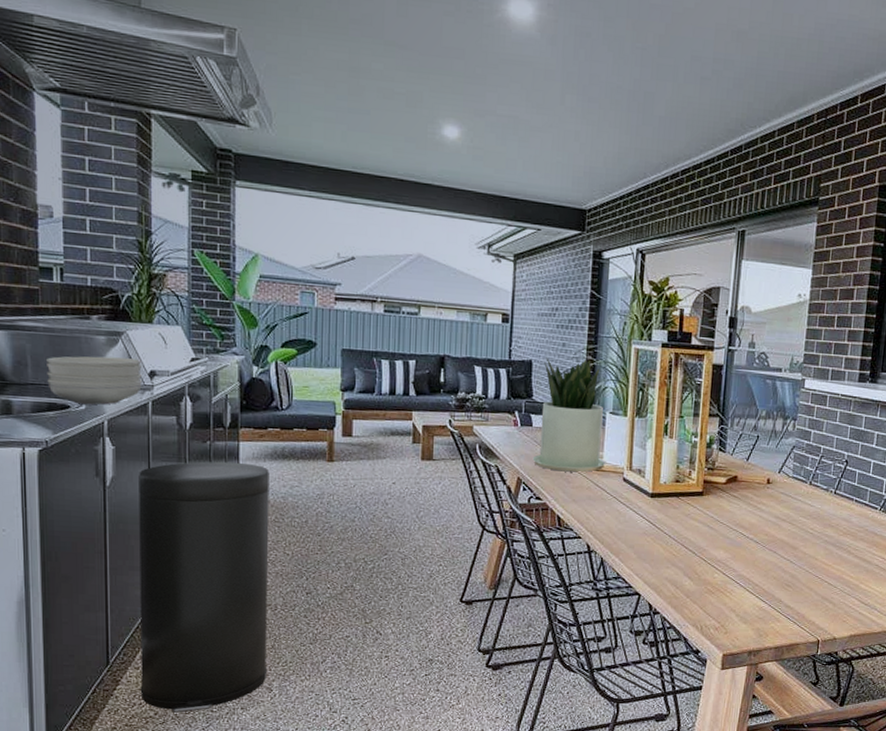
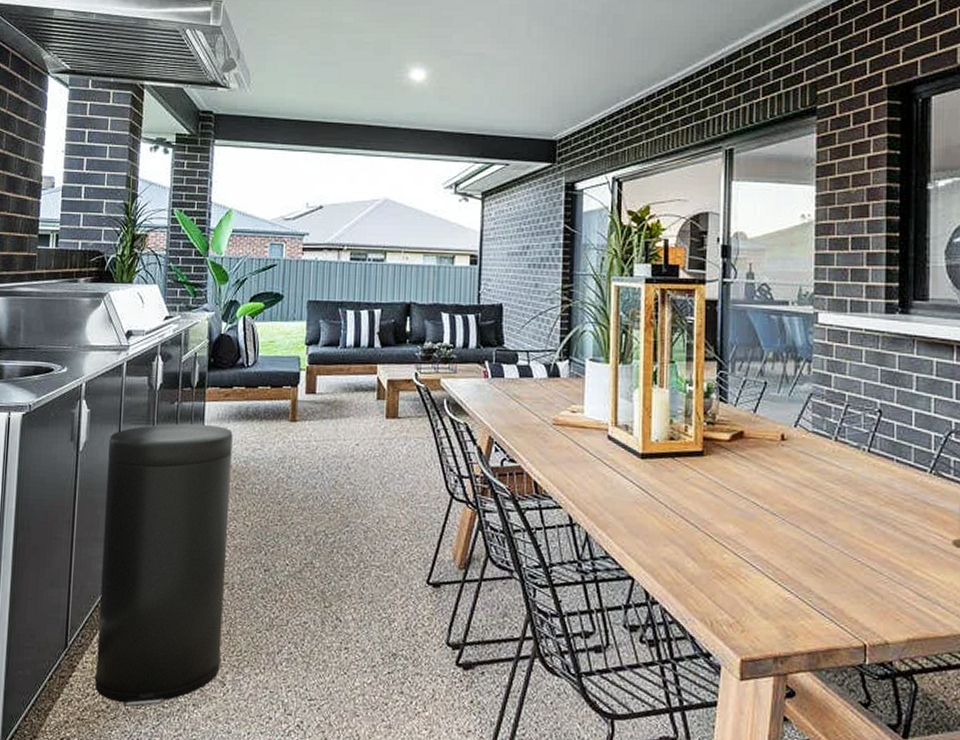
bowl: present [45,356,142,405] -> none [36,318,120,368]
planter: present [532,357,606,473] -> none [505,300,588,430]

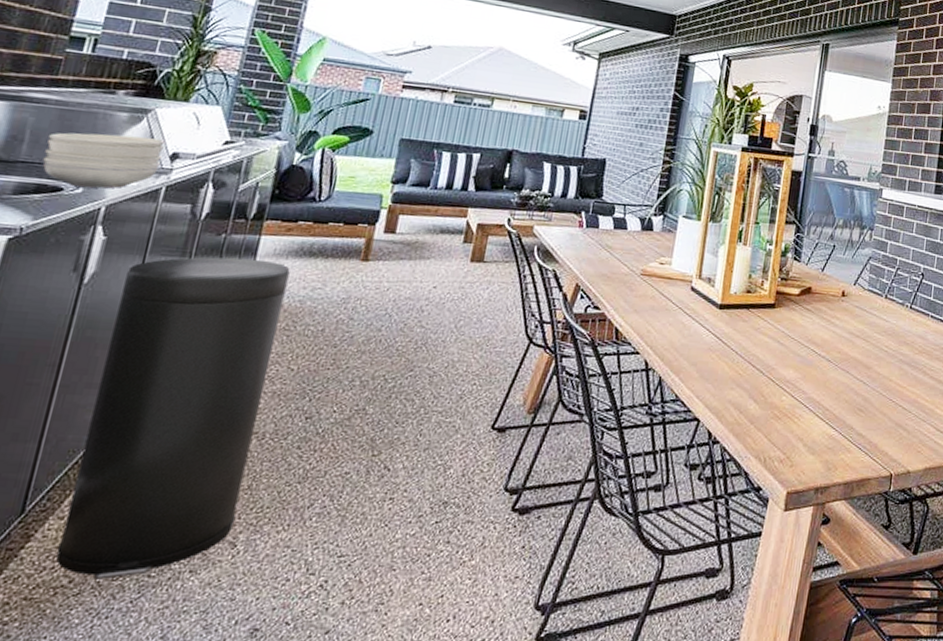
bowl: none [36,318,120,368] -> present [42,132,165,189]

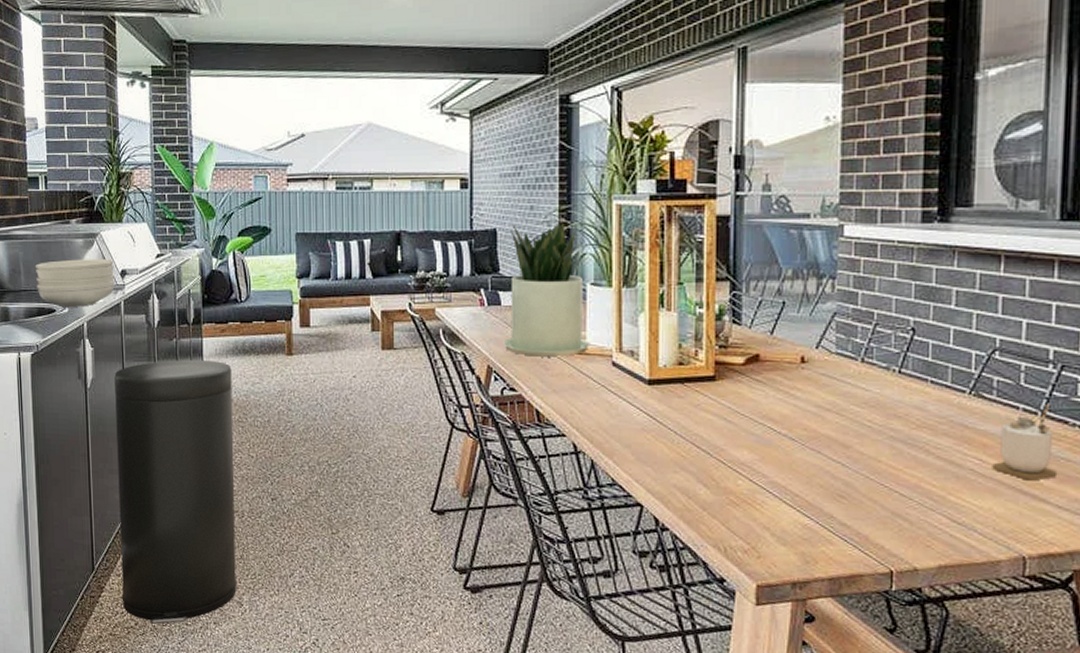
planter: none [594,156,677,280] -> present [503,222,590,357]

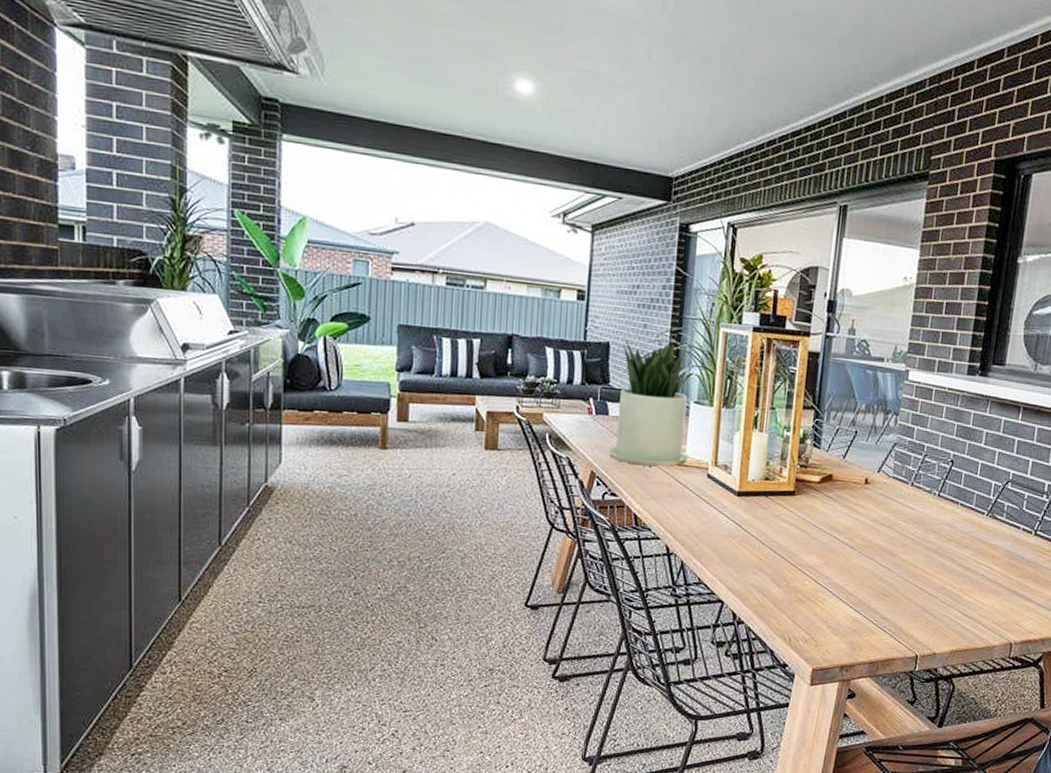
bowl: present [34,259,115,308] -> none [64,325,173,380]
pedal bin: present [114,359,237,625] -> none [167,445,315,723]
cup: present [992,403,1058,481] -> none [996,525,1042,585]

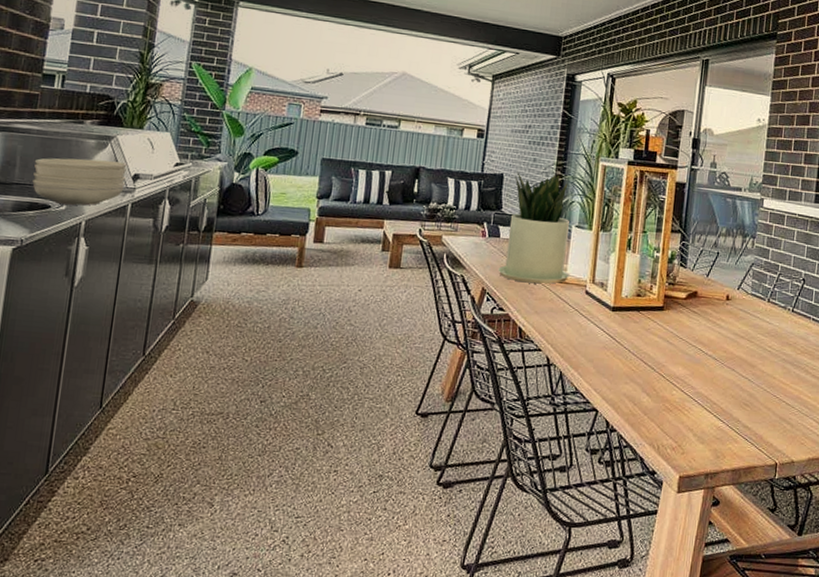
bowl: none [64,325,173,380] -> present [32,158,127,206]

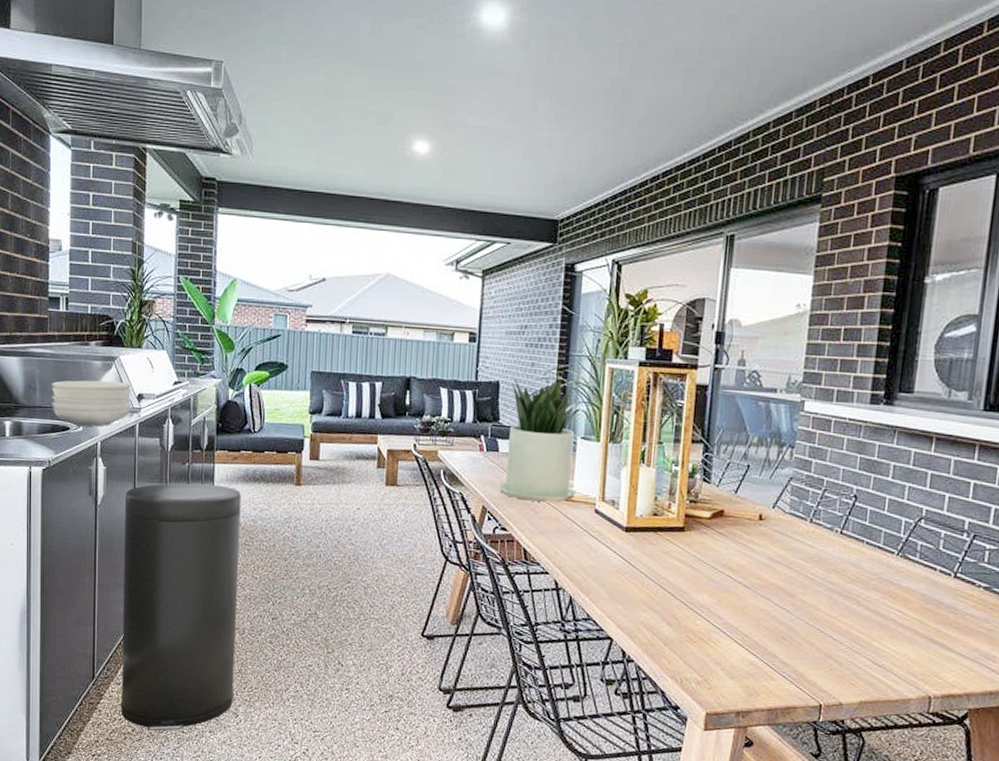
pedal bin: none [76,264,238,529] -> present [120,483,241,731]

